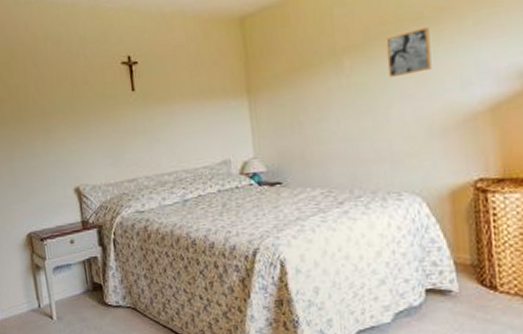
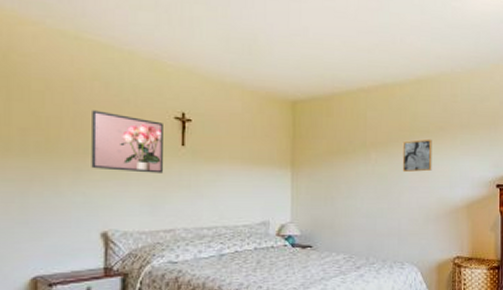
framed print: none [49,69,118,128] -> present [91,110,163,174]

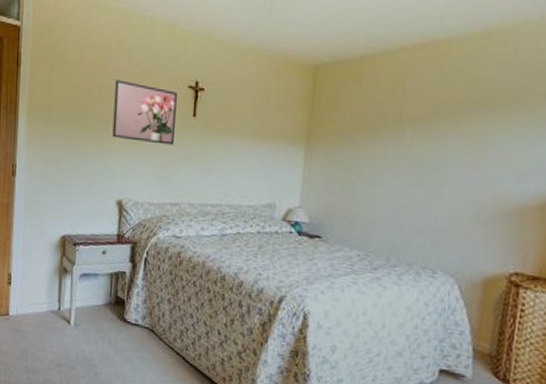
wall art: present [402,139,432,173] -> none [448,112,497,157]

